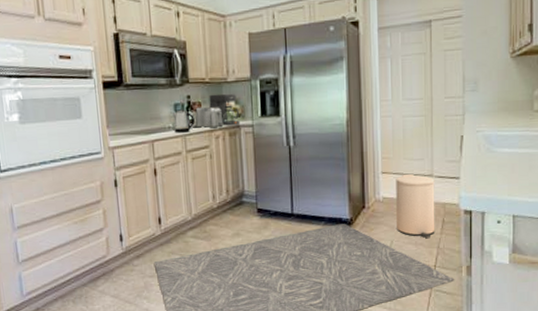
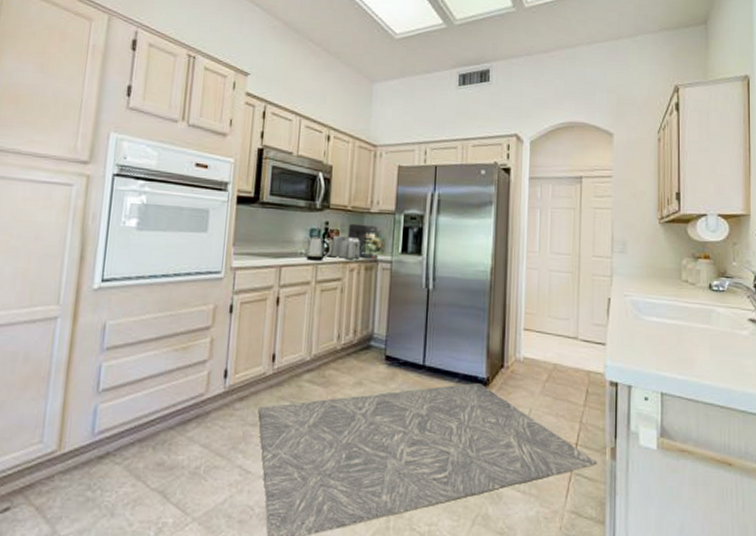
pedal bin: present [396,173,435,238] -> none [537,333,580,409]

